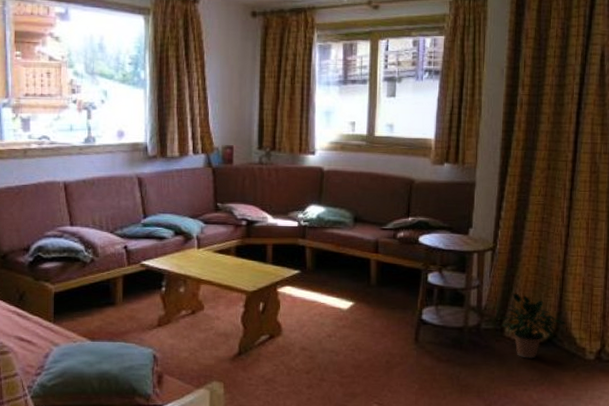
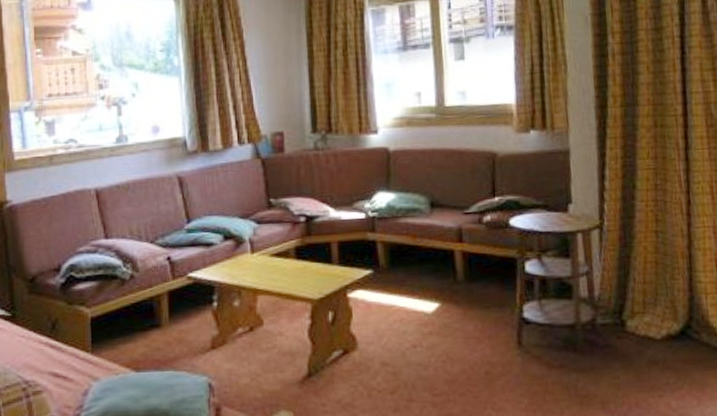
potted plant: present [498,294,567,359] -> none [617,278,703,357]

